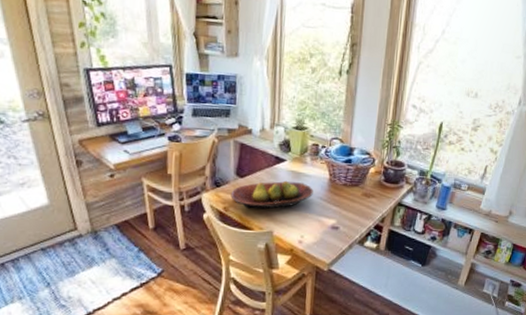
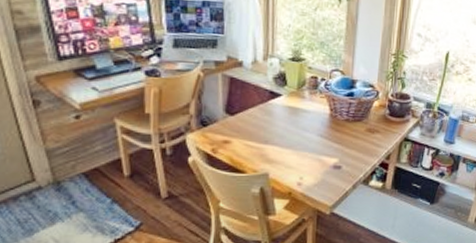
fruit bowl: present [230,180,313,210] -> none [219,117,313,150]

